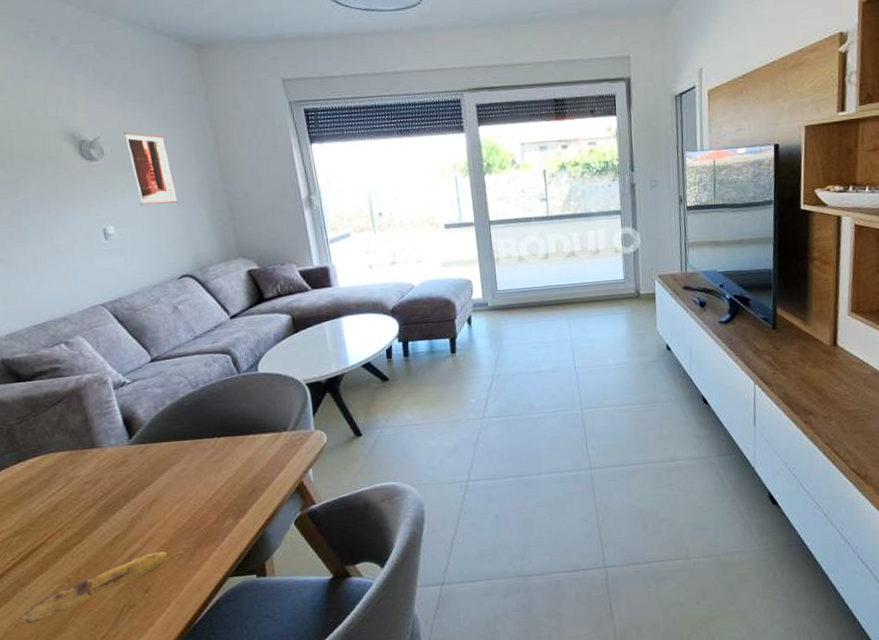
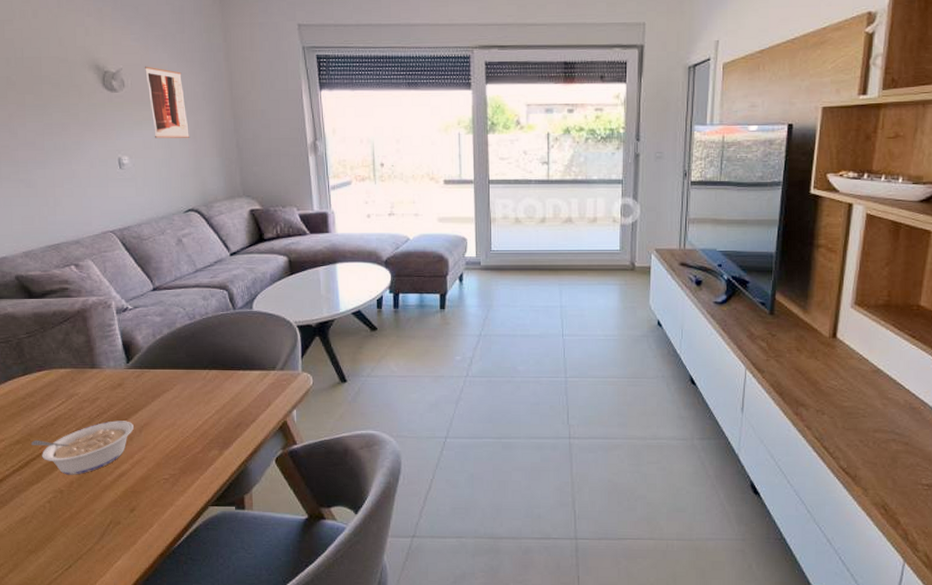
banana: present [21,551,168,624] -> none [15,474,154,529]
legume: none [31,499,142,562] -> present [30,420,134,475]

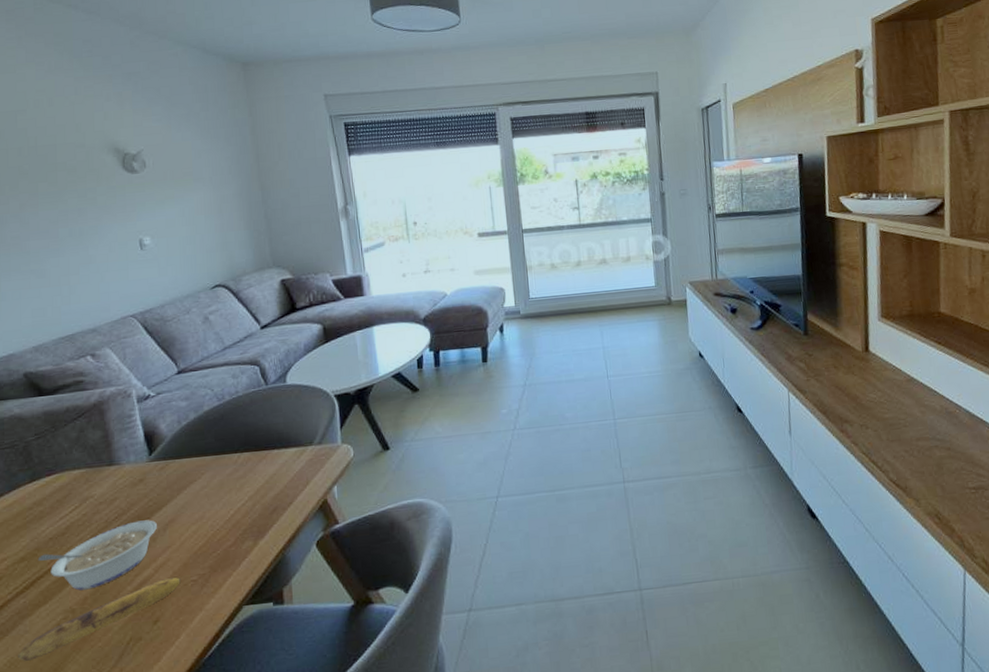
banana: none [15,474,154,529] -> present [18,577,181,661]
wall art: present [145,66,190,138] -> none [167,145,216,216]

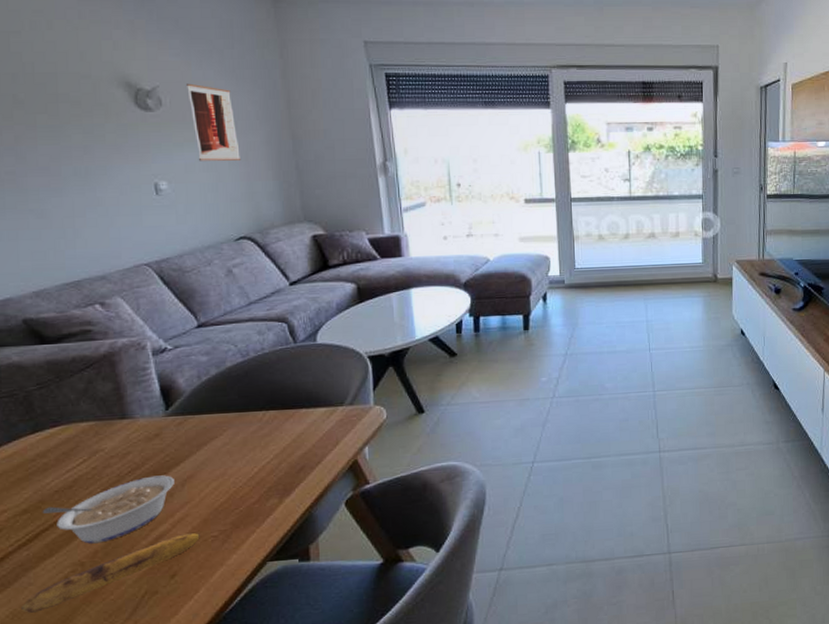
wall art: none [167,145,216,216] -> present [187,83,242,161]

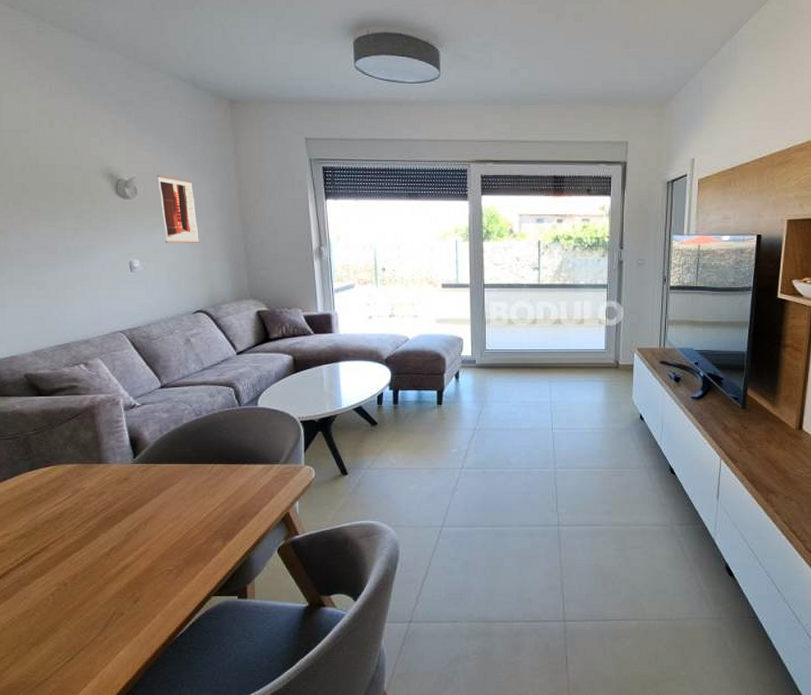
banana: present [21,533,200,613] -> none [18,566,158,622]
legume: present [42,475,174,544] -> none [35,514,139,568]

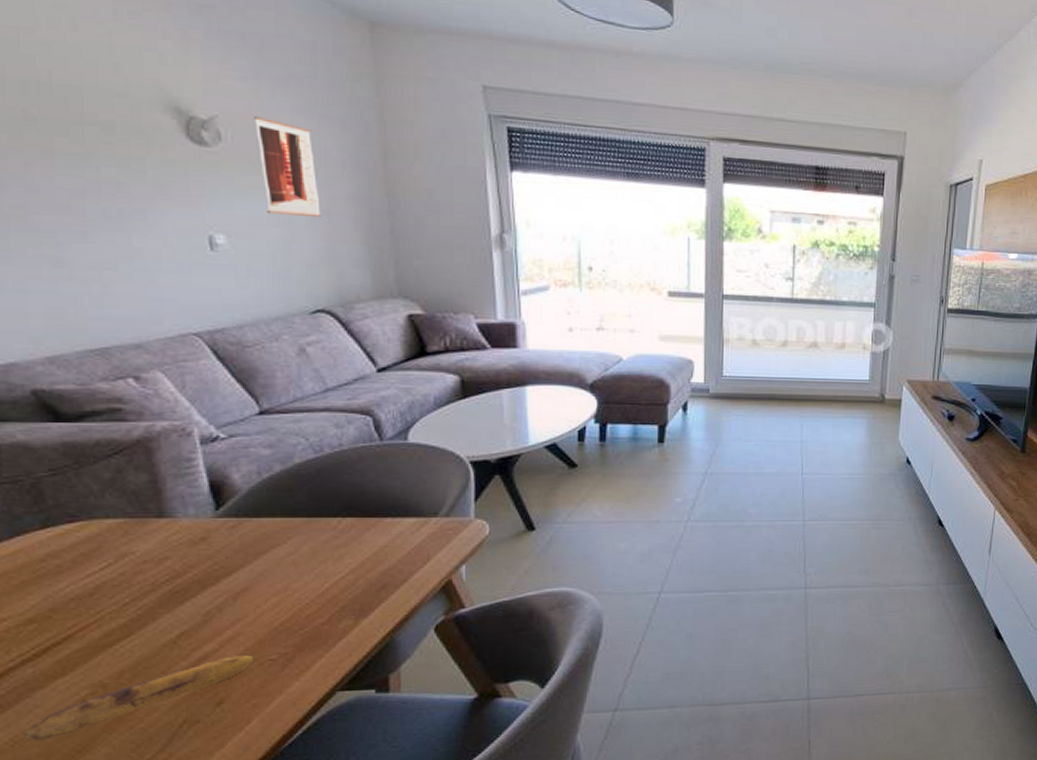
banana: none [18,566,158,622] -> present [24,655,254,740]

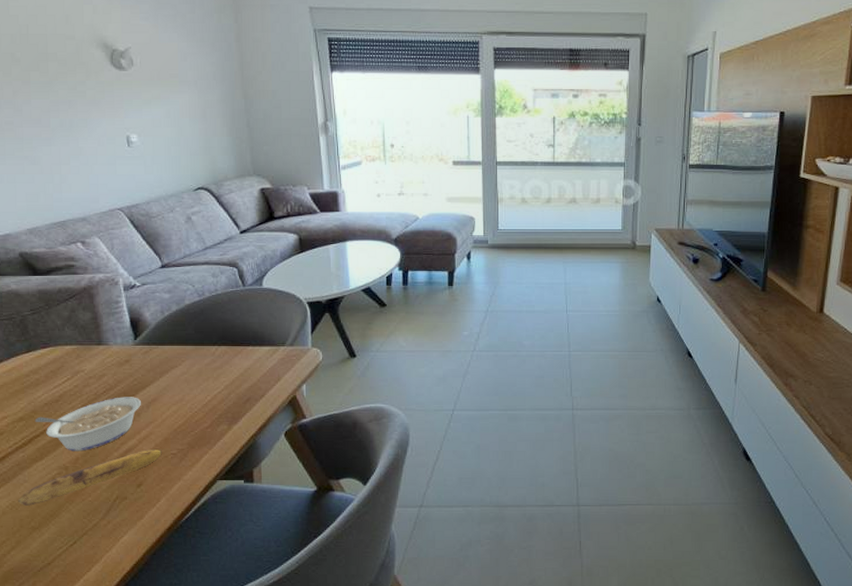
legume: none [53,586,224,663] -> present [34,397,141,451]
wall art: present [254,116,322,217] -> none [154,45,200,117]

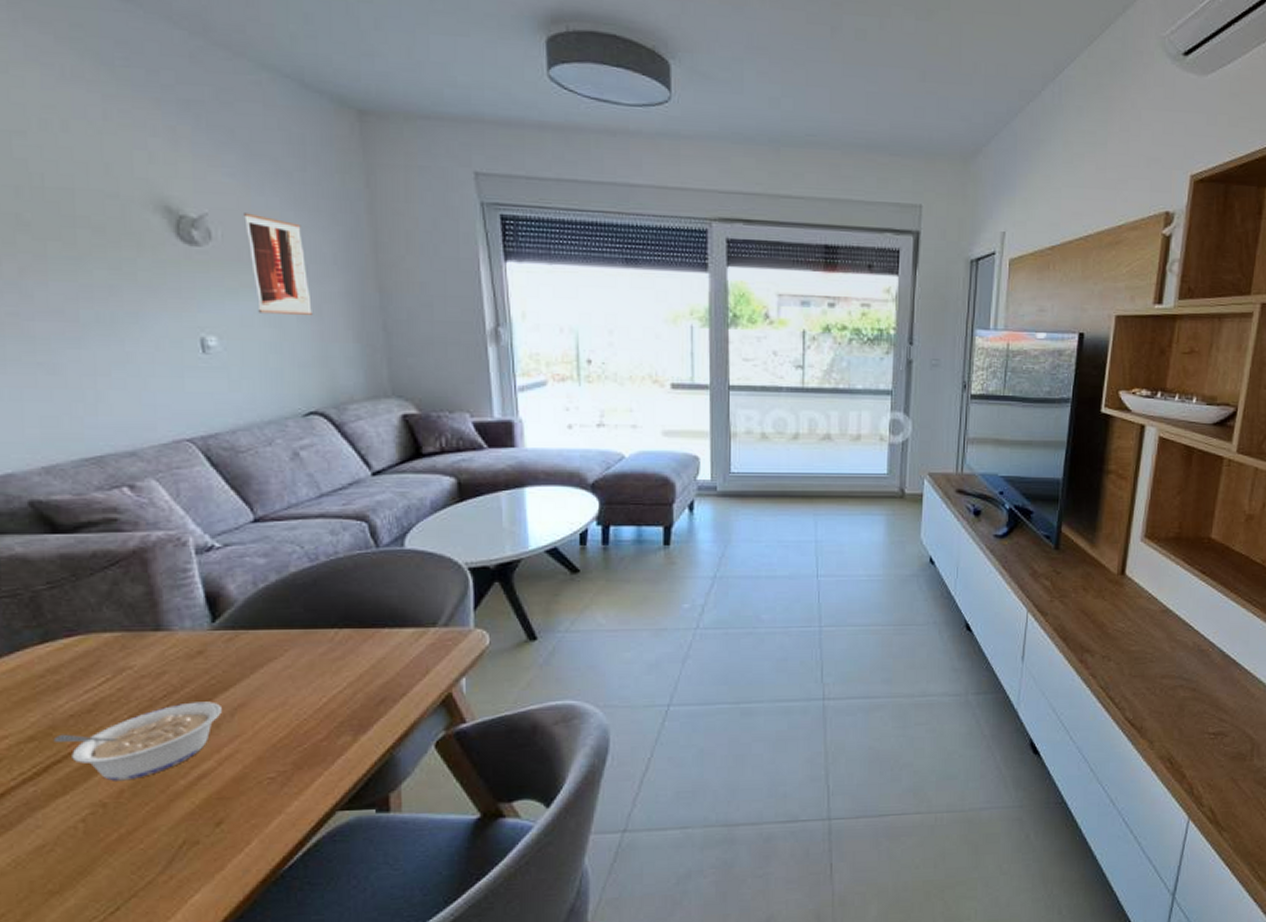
banana: present [18,450,162,506] -> none [27,773,253,862]
wall art: none [154,45,200,117] -> present [244,212,314,315]

